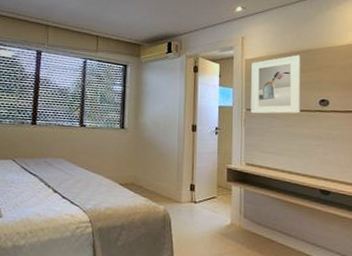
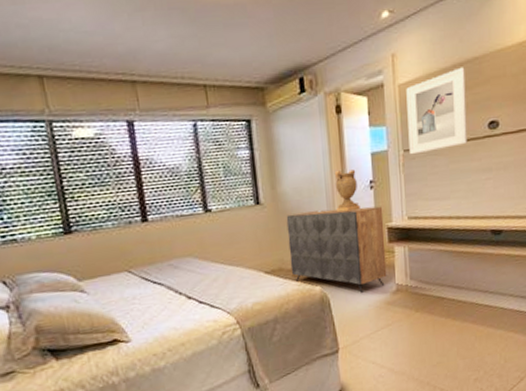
dresser: none [141,141,225,220] -> present [286,206,387,293]
decorative urn: none [186,115,205,149] -> present [334,169,360,212]

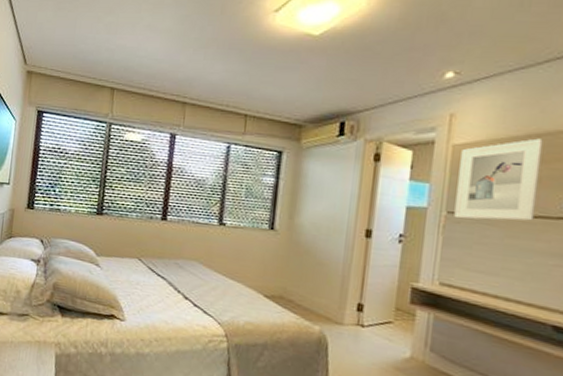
dresser: present [286,206,387,293] -> none [292,246,410,348]
decorative urn: present [334,169,360,212] -> none [355,216,385,260]

